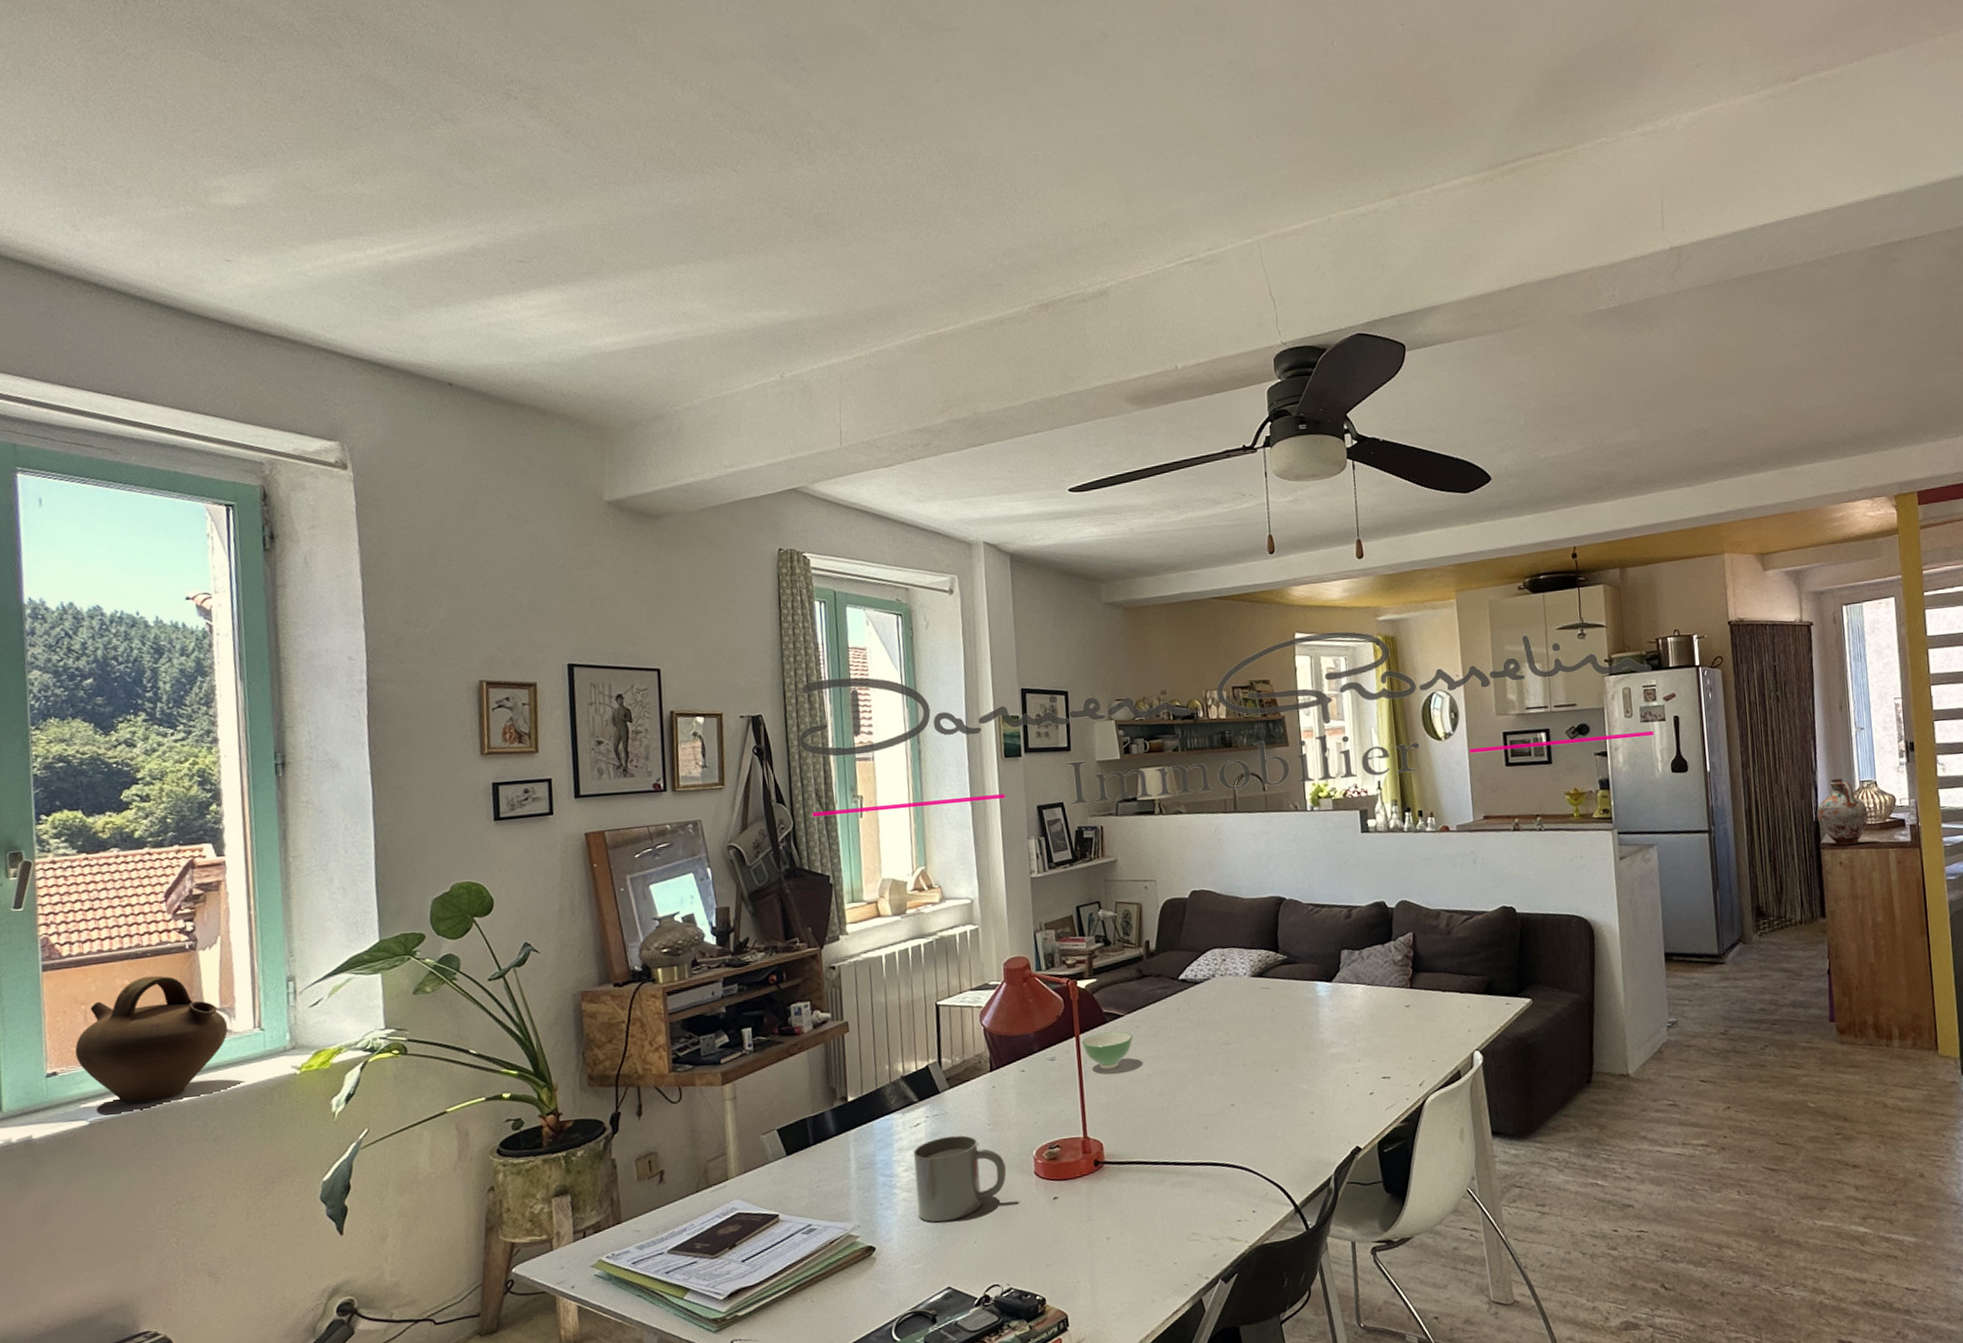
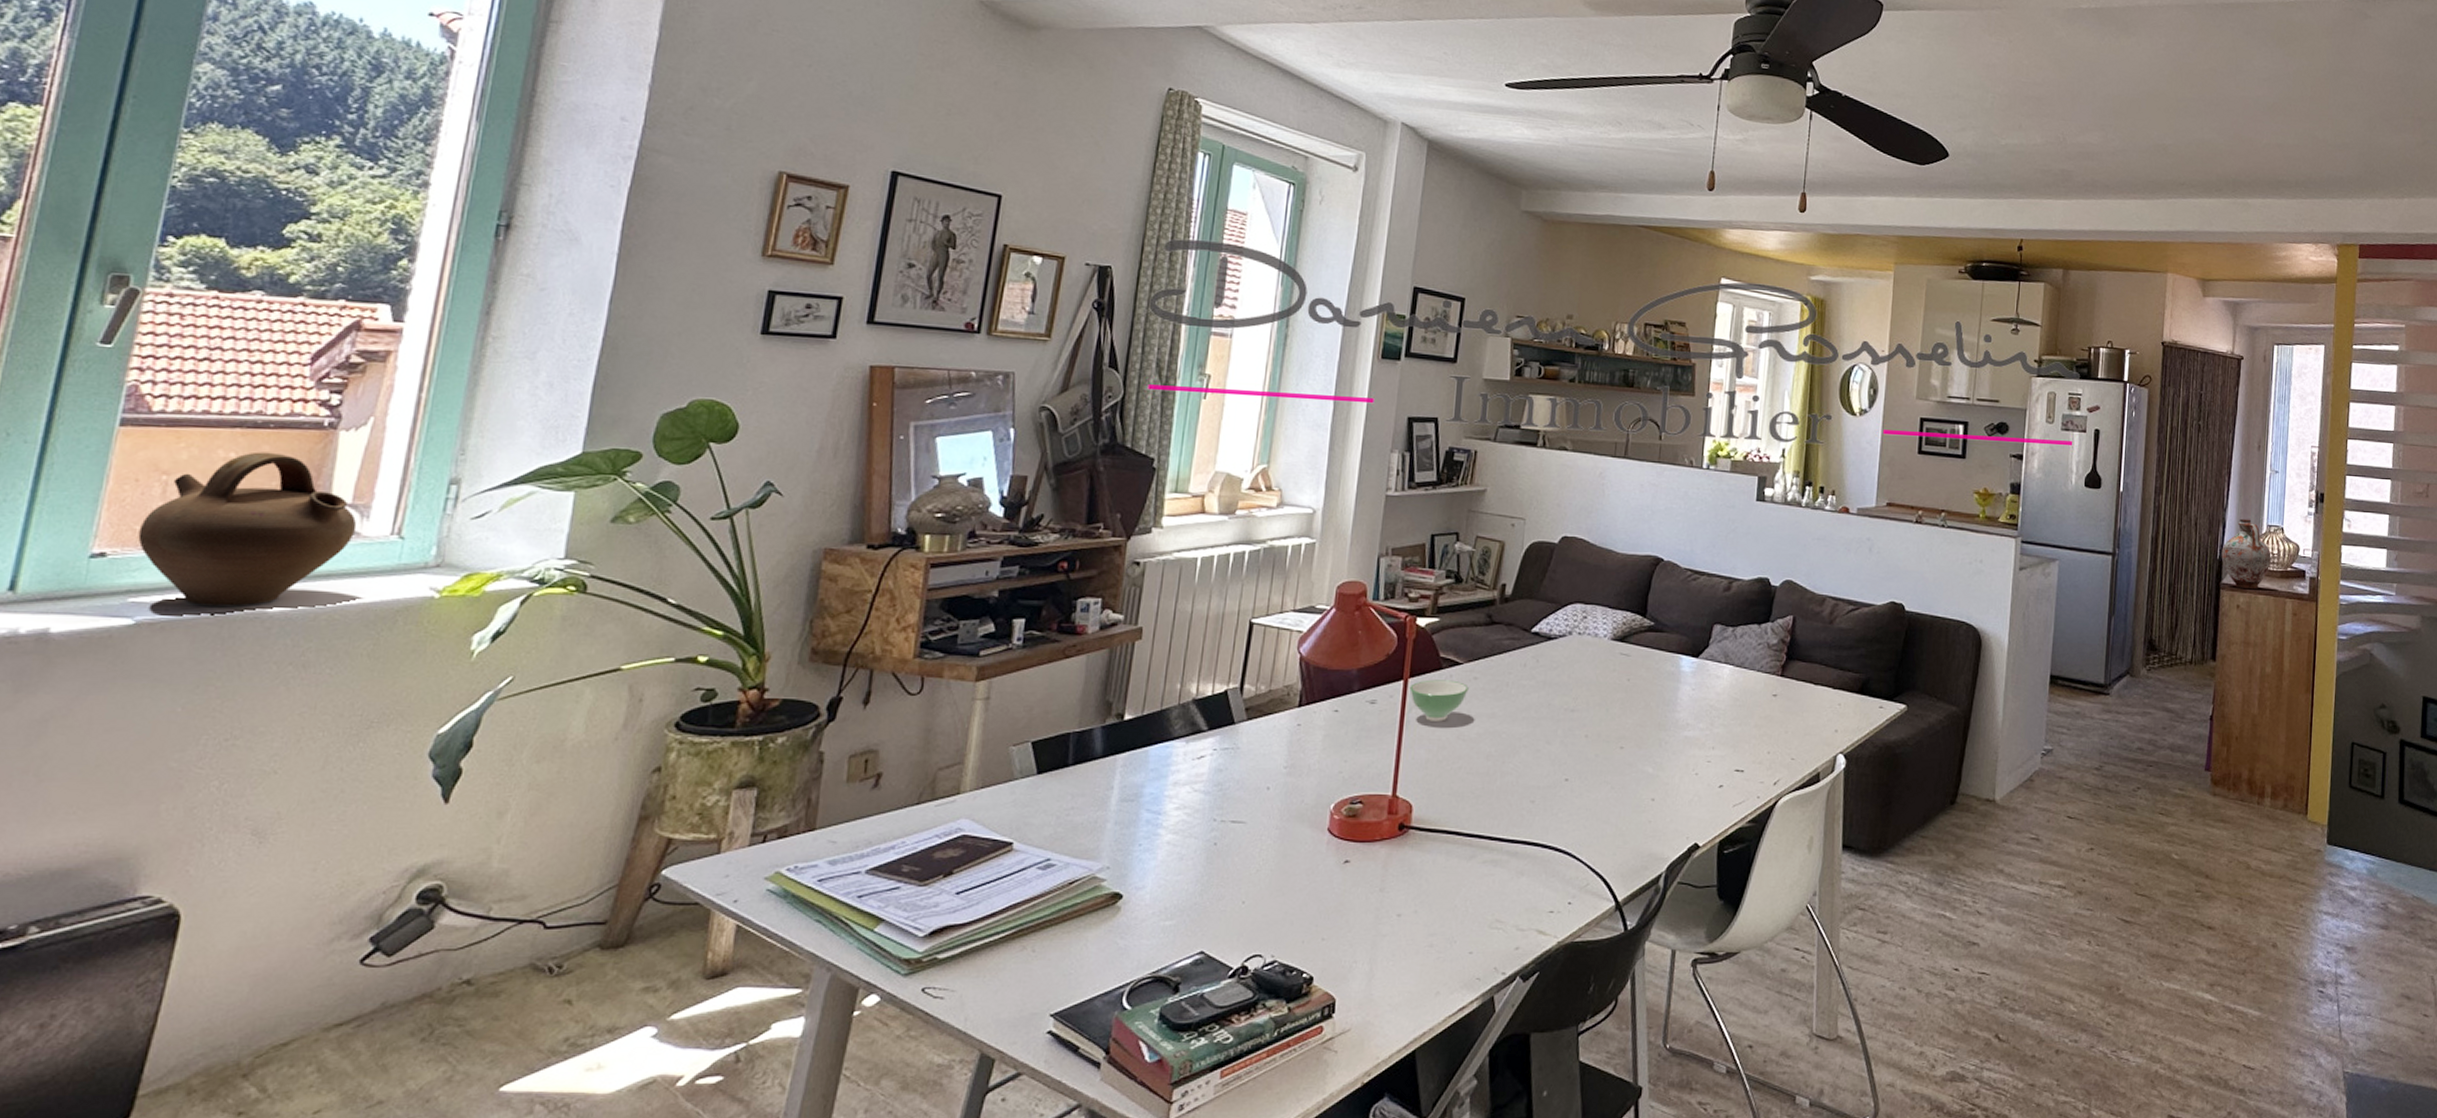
mug: present [913,1135,1007,1222] -> none [1181,774,1297,874]

